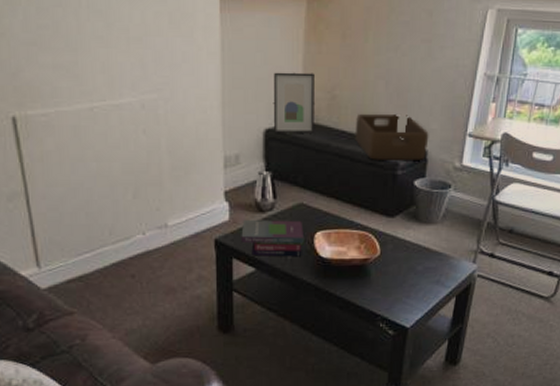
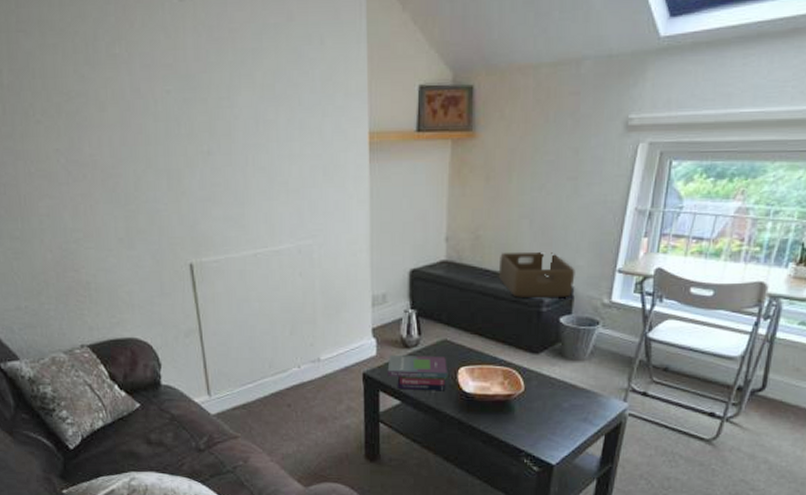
picture frame: present [273,72,314,133] -> none [418,215,458,273]

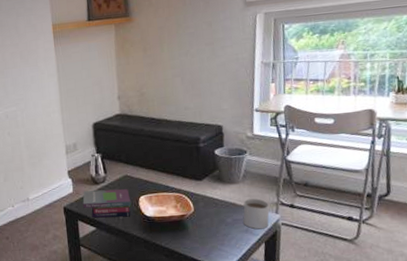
basket: present [498,252,575,297] -> none [161,101,222,138]
mug: none [583,382,618,419] -> present [243,198,270,230]

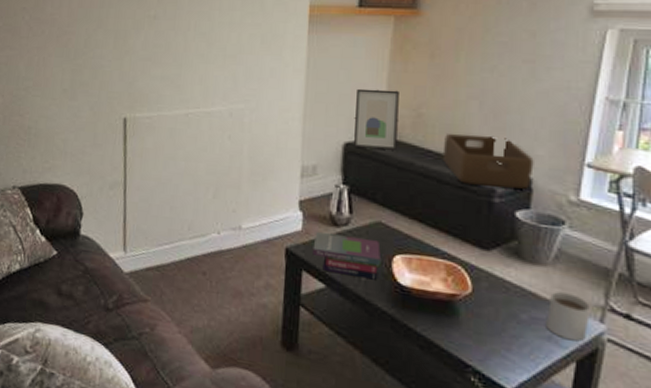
picture frame: none [96,79,130,125] -> present [354,88,399,150]
basket: none [161,101,222,138] -> present [442,134,534,189]

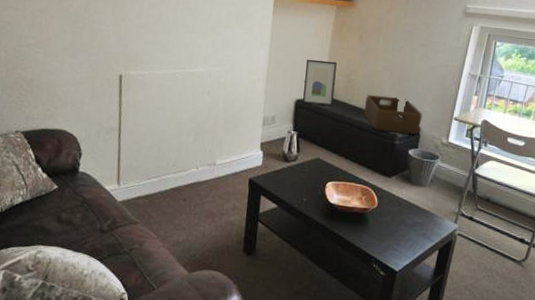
books: present [312,232,382,280] -> none [269,166,318,201]
mug: present [546,292,592,342] -> none [422,204,451,236]

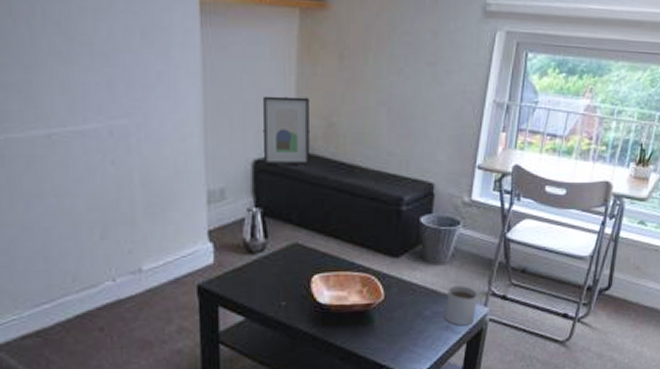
basket: present [363,95,423,135] -> none [354,144,436,195]
mug: none [422,204,451,236] -> present [444,286,479,326]

